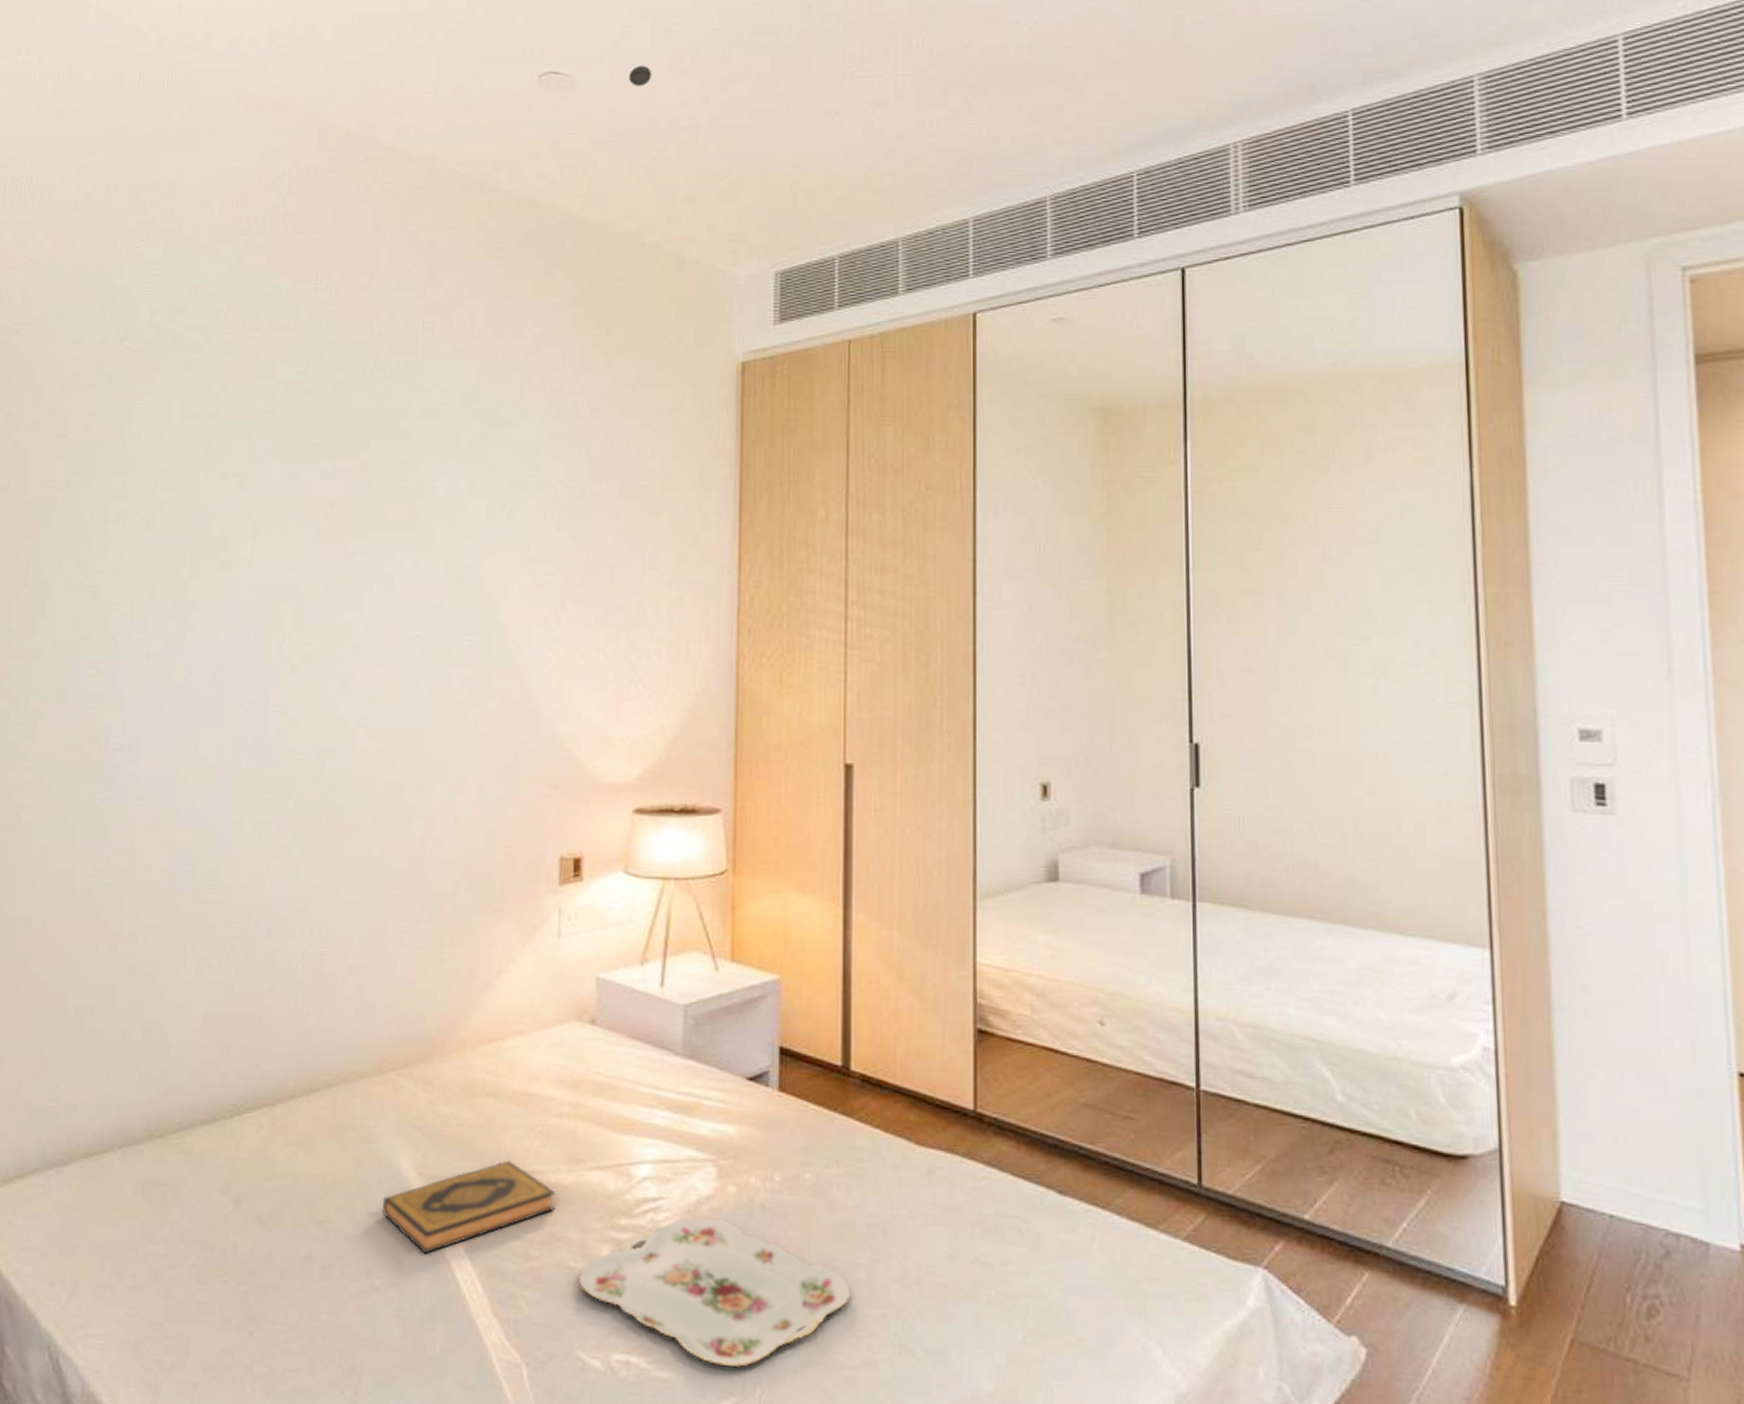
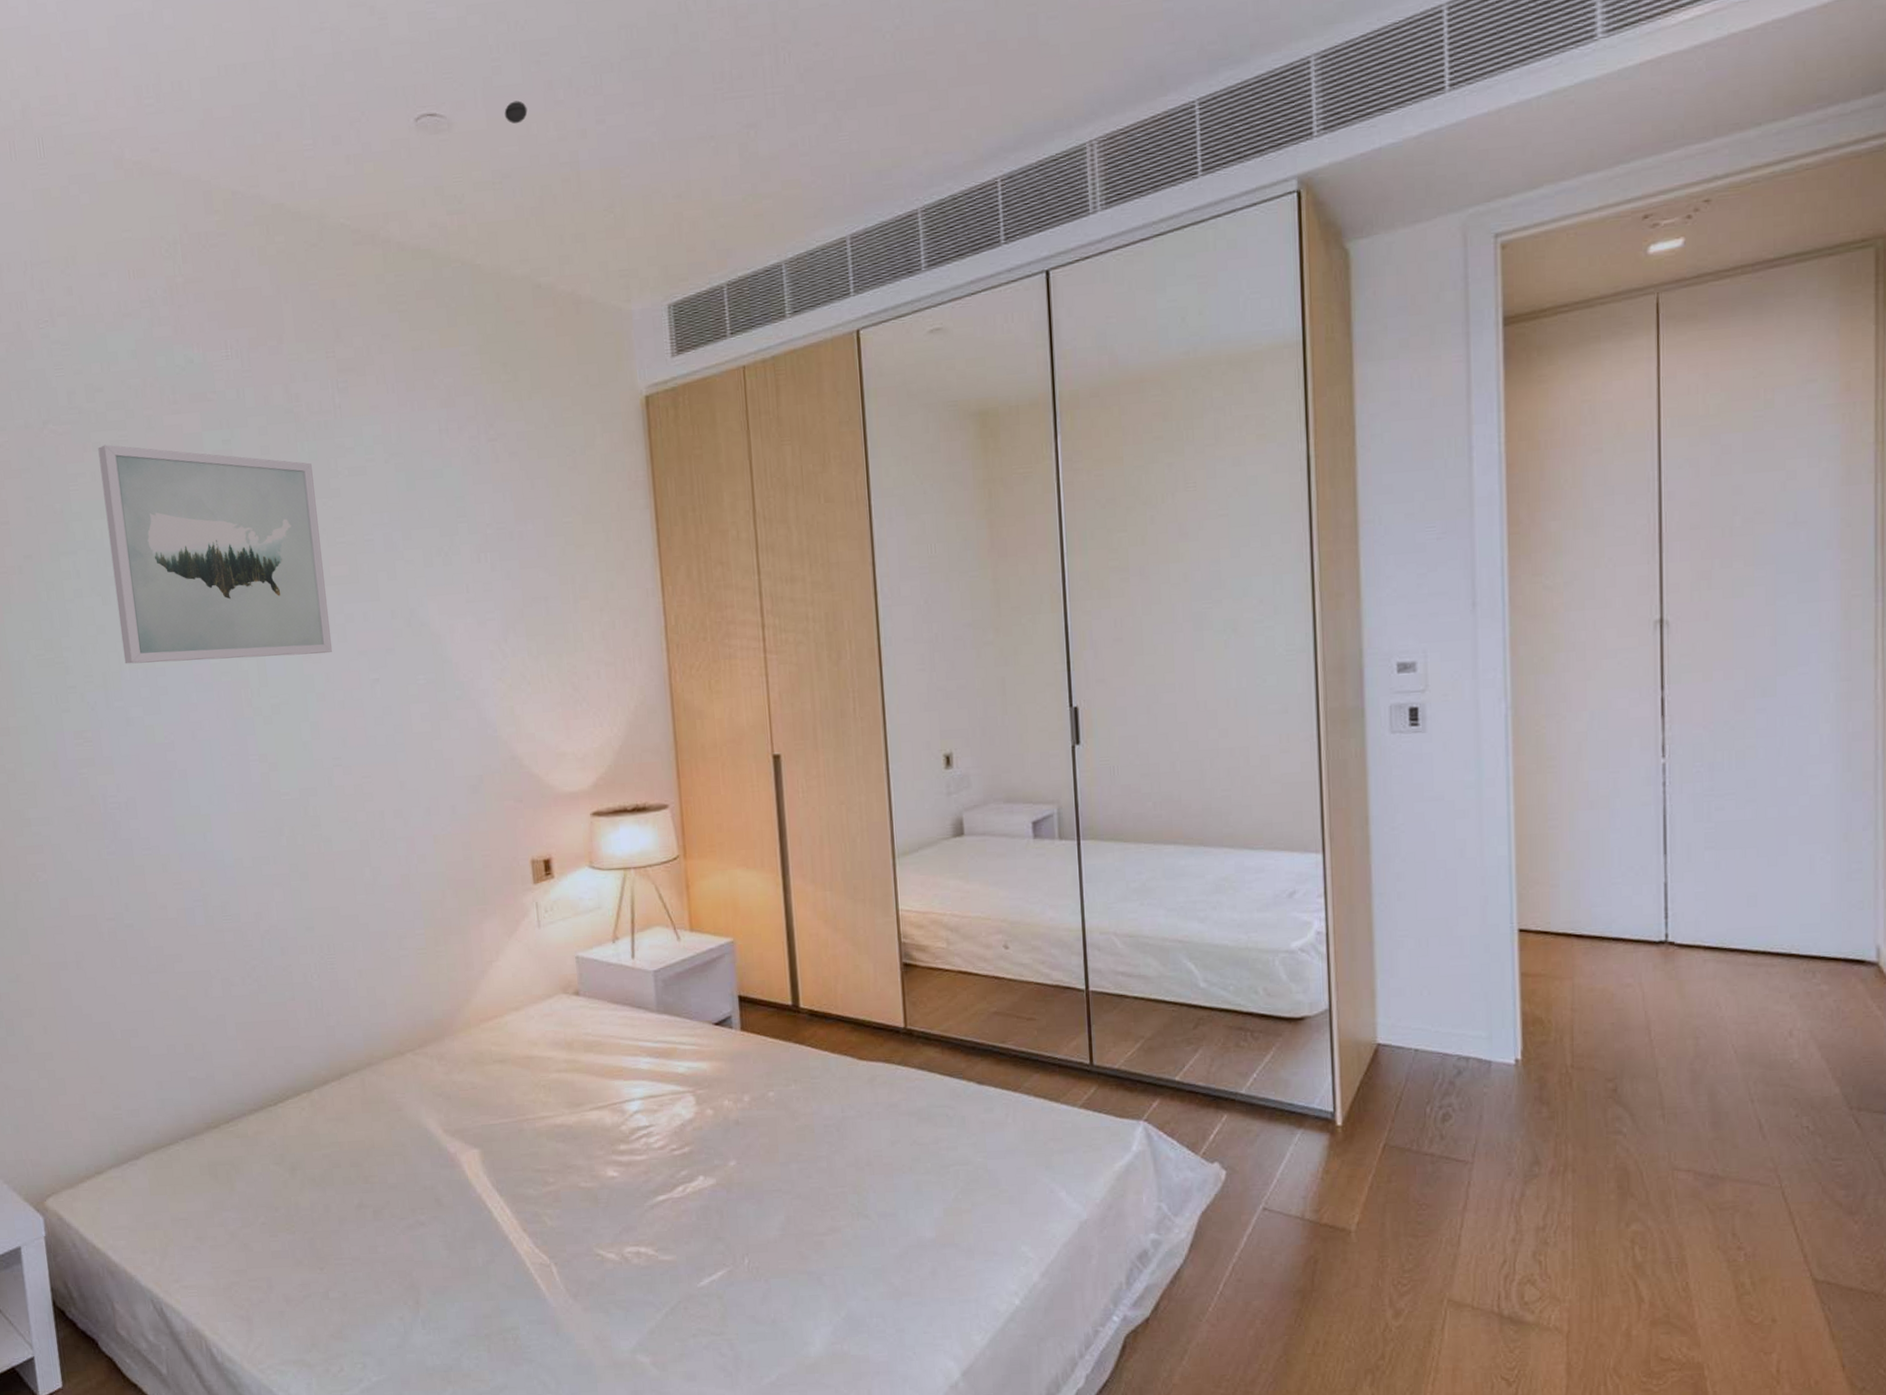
wall art: none [156,366,384,603] -> present [98,444,333,664]
hardback book: present [383,1160,556,1254] -> none [417,1111,564,1192]
serving tray: present [578,1216,851,1367] -> none [589,1135,815,1245]

